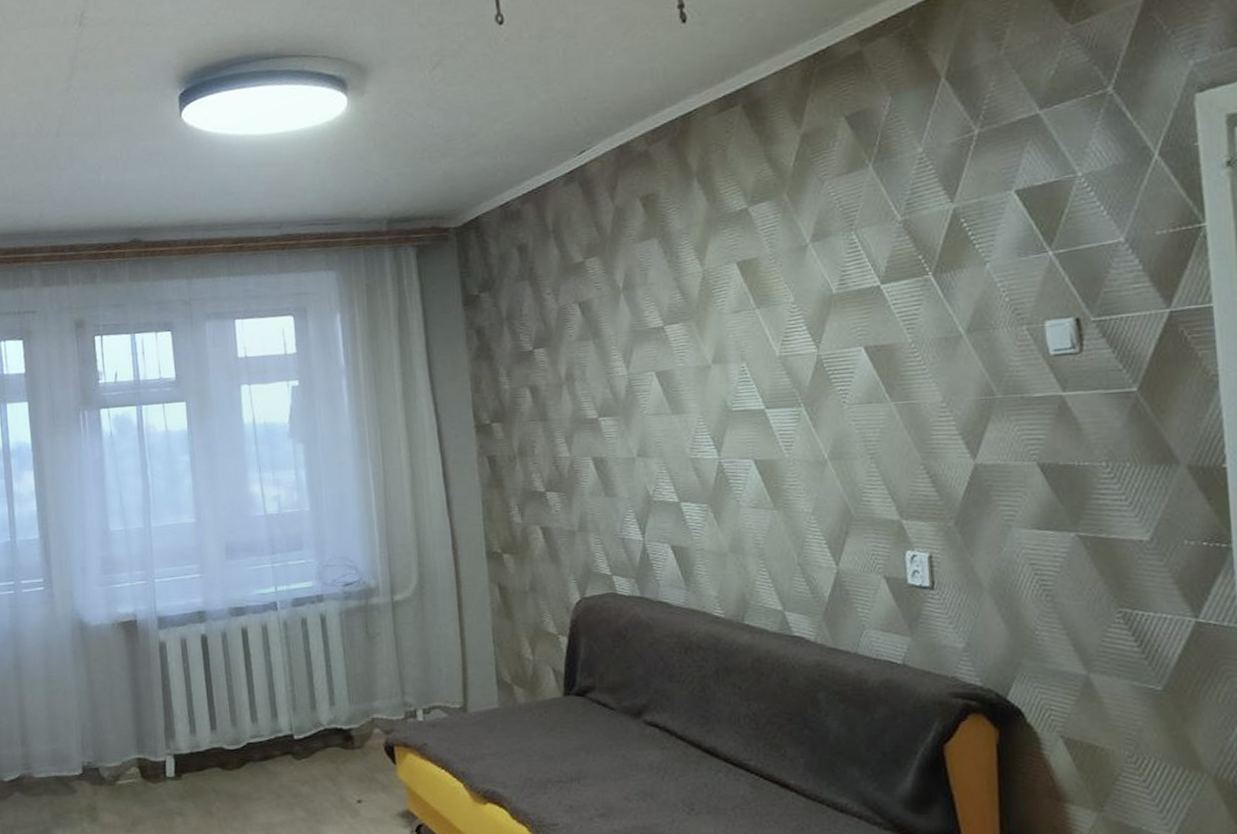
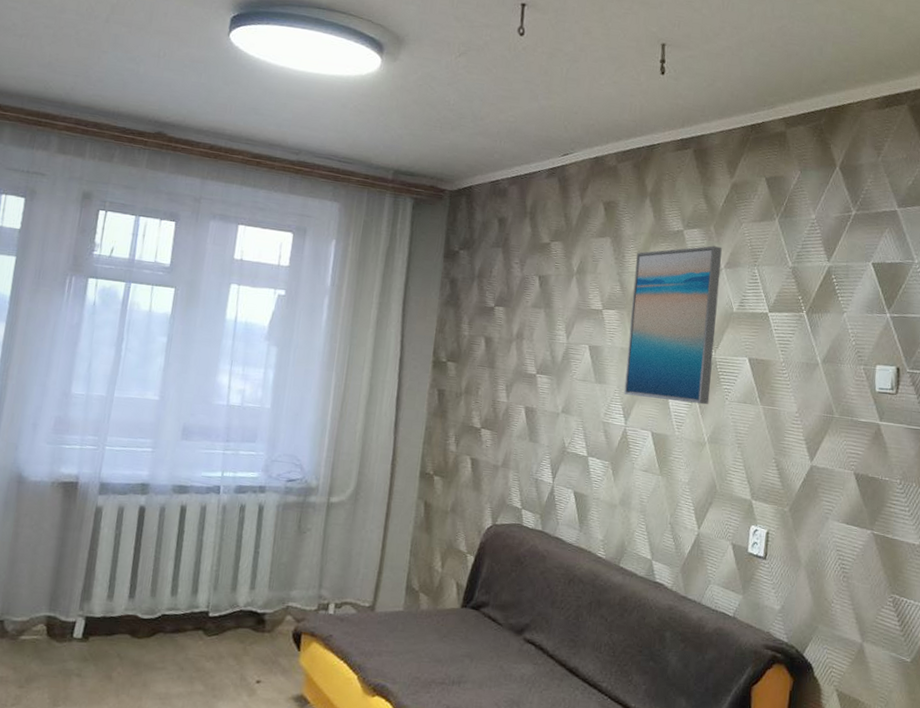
wall art: none [694,217,822,421] -> present [624,245,722,405]

